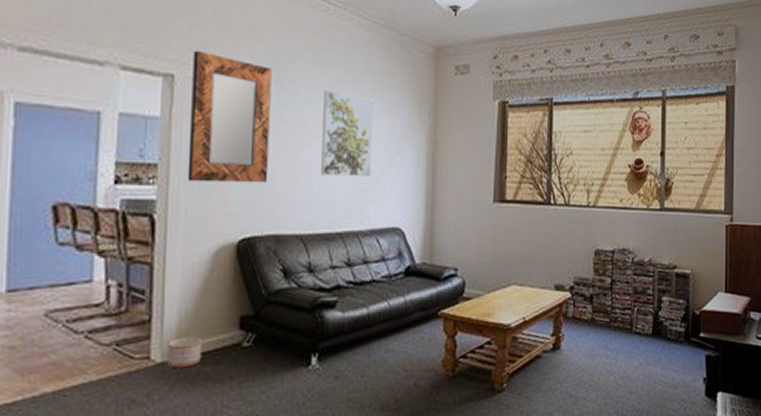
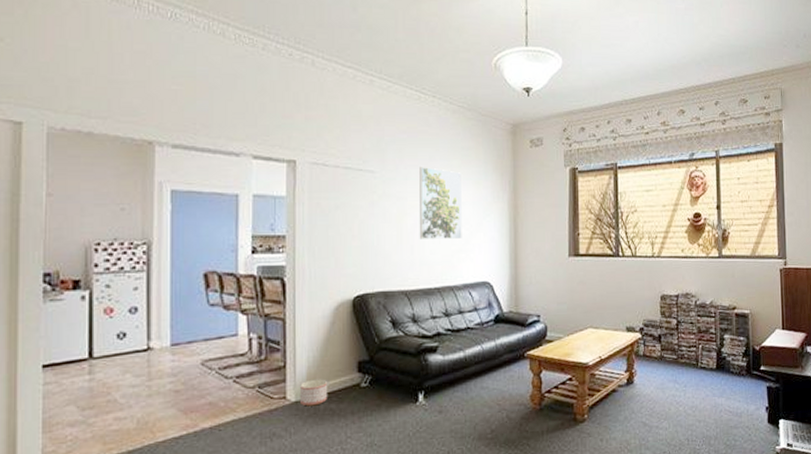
home mirror: present [187,50,272,183] -> none [310,139,376,249]

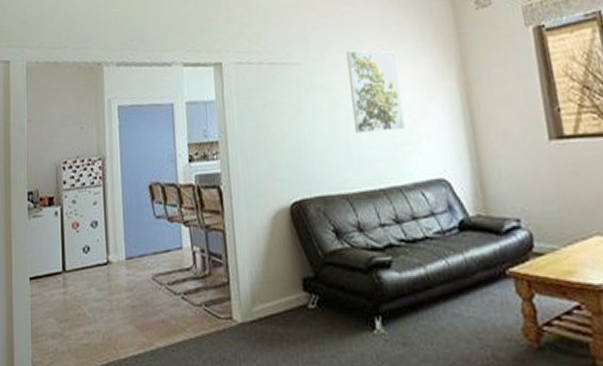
planter: present [300,379,327,407] -> none [245,298,274,329]

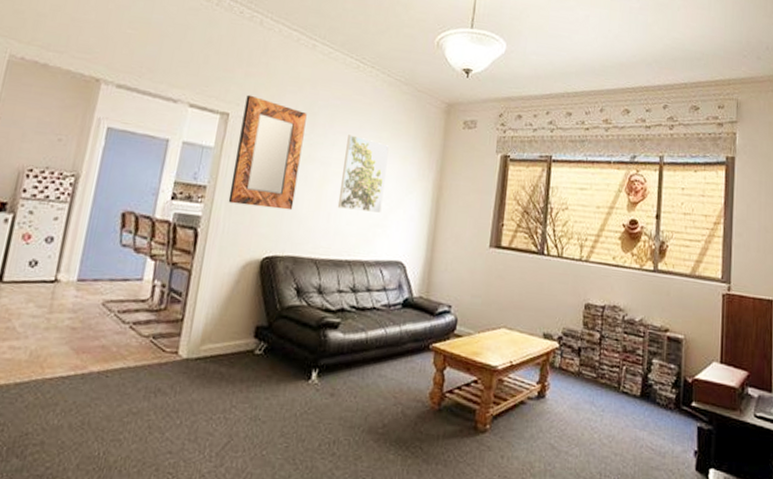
home mirror: none [234,38,309,154] -> present [228,94,307,211]

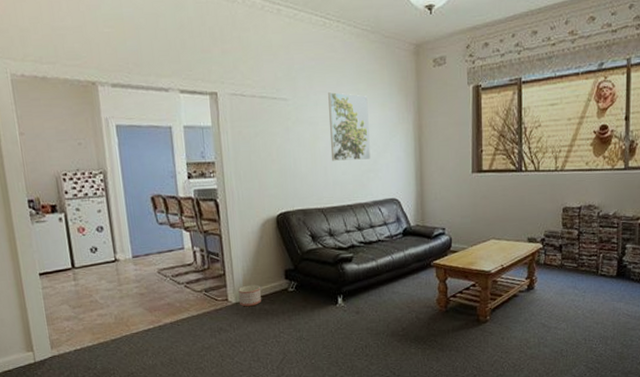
planter: none [191,338,222,367] -> present [238,284,261,307]
home mirror: present [228,94,307,211] -> none [228,71,293,173]

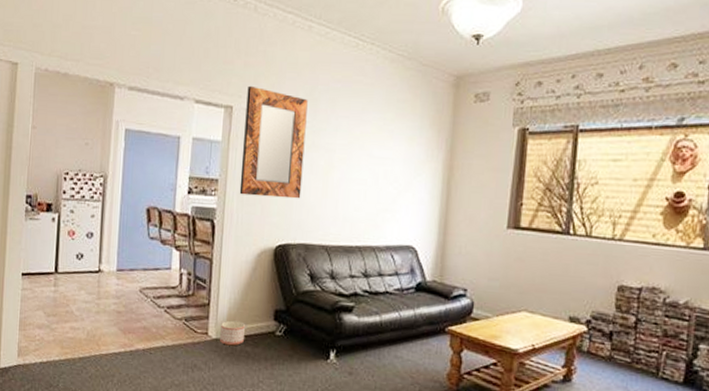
home mirror: none [228,71,293,173] -> present [239,85,308,199]
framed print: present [328,91,371,161] -> none [344,117,394,197]

